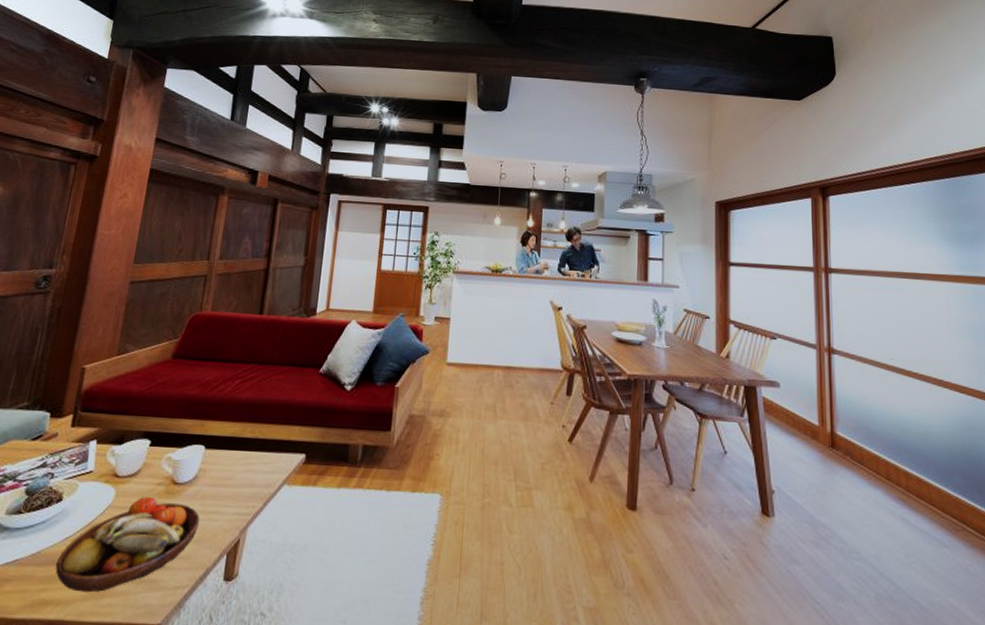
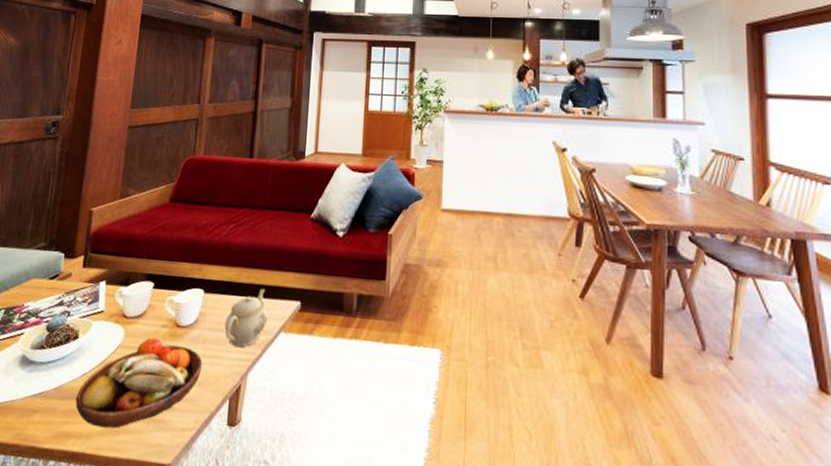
teapot: none [225,442,272,502] -> present [224,288,268,348]

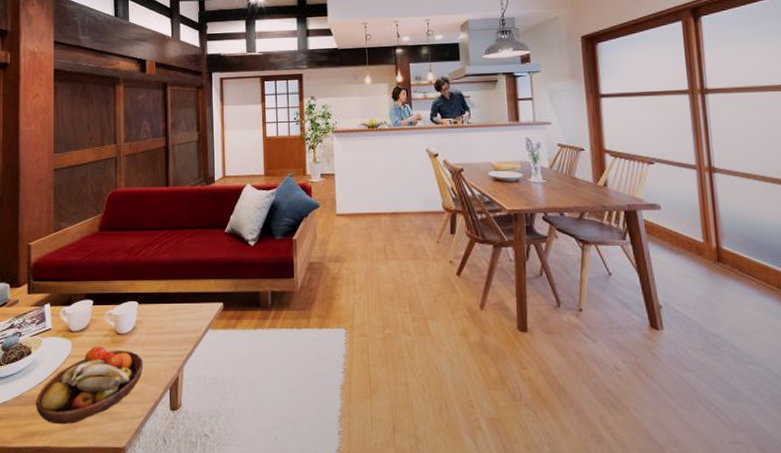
teapot: present [224,288,268,348] -> none [159,295,196,346]

